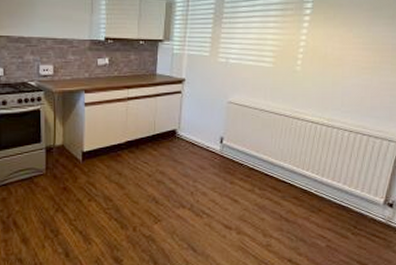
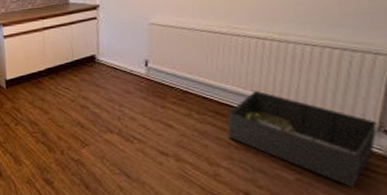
storage bin: none [280,168,384,251] -> present [227,90,378,188]

